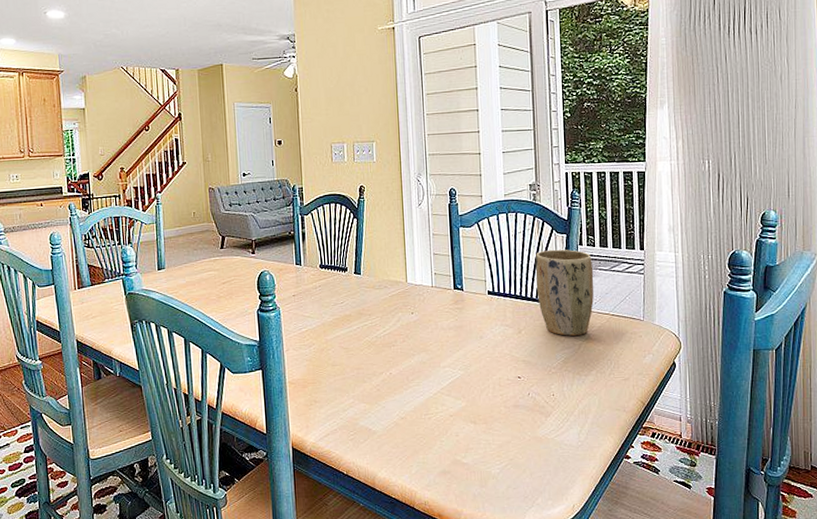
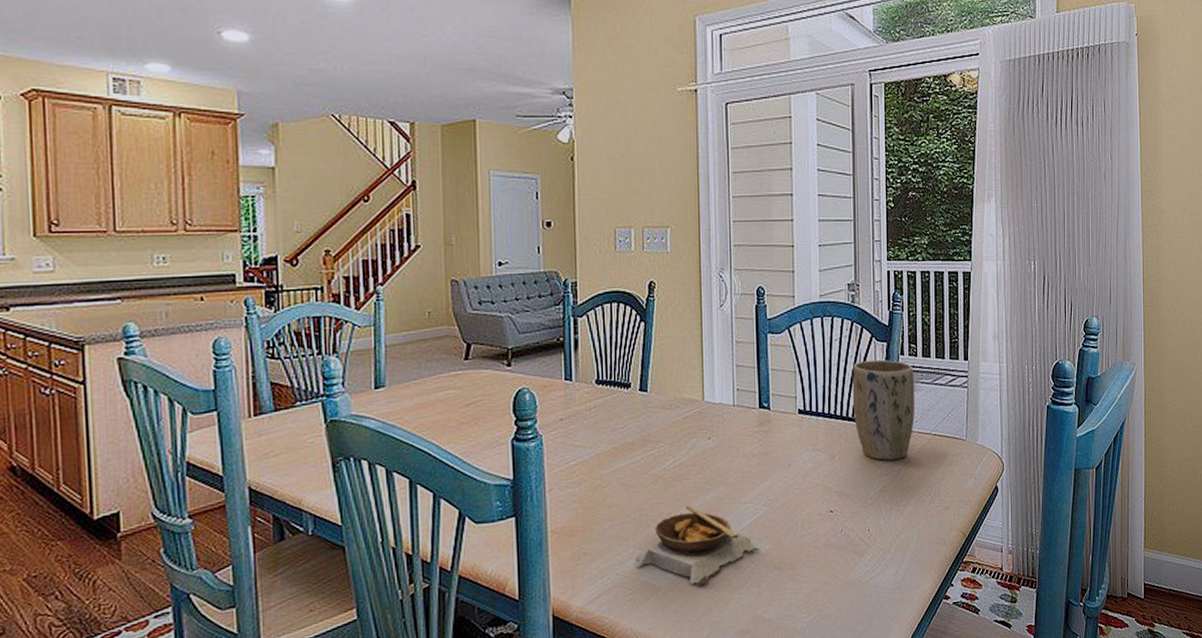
soup bowl: none [355,366,459,432] -> present [636,505,762,585]

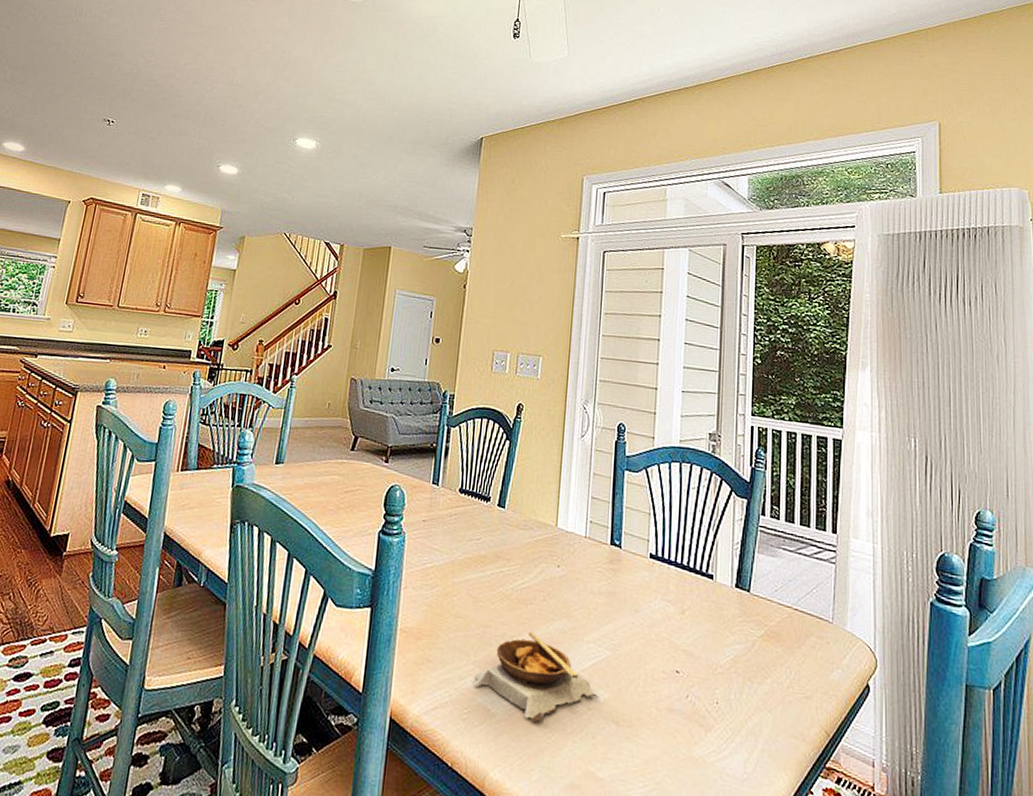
plant pot: present [852,359,915,461] -> none [707,514,776,629]

